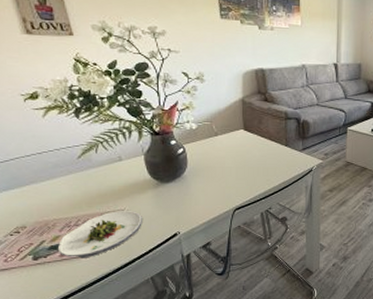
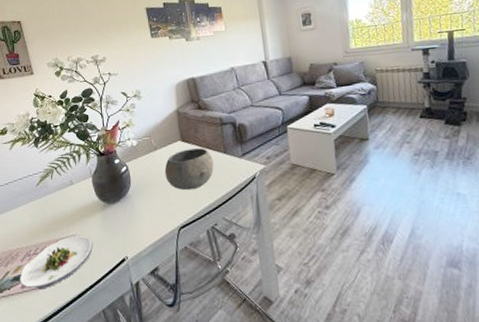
bowl: none [224,138,274,177] -> present [164,148,214,191]

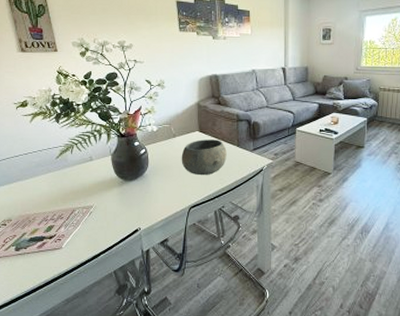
salad plate: present [20,236,93,290] -> none [37,207,108,251]

